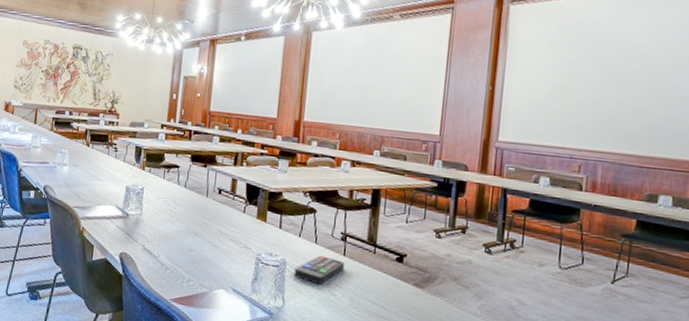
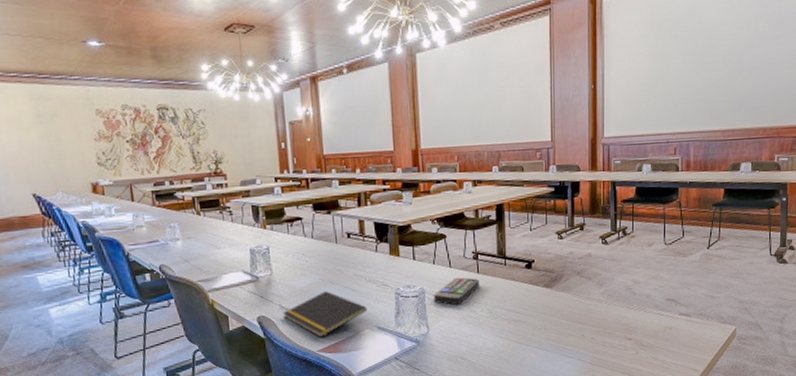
notepad: none [143,241,226,287] -> present [282,291,368,337]

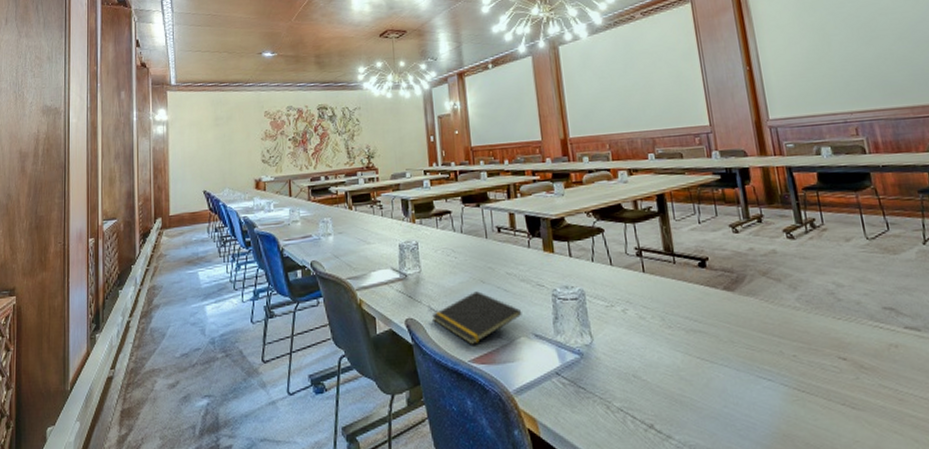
remote control: present [433,277,479,306] -> none [595,277,647,311]

